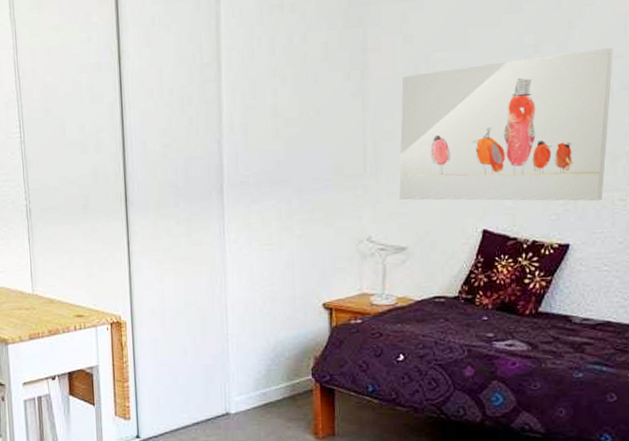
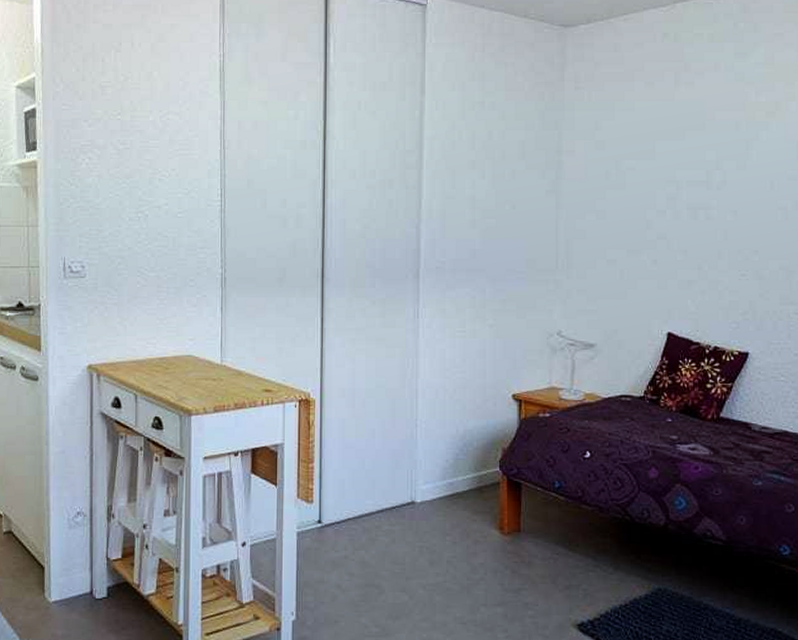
wall art: present [399,47,613,202] -> none [589,169,787,313]

